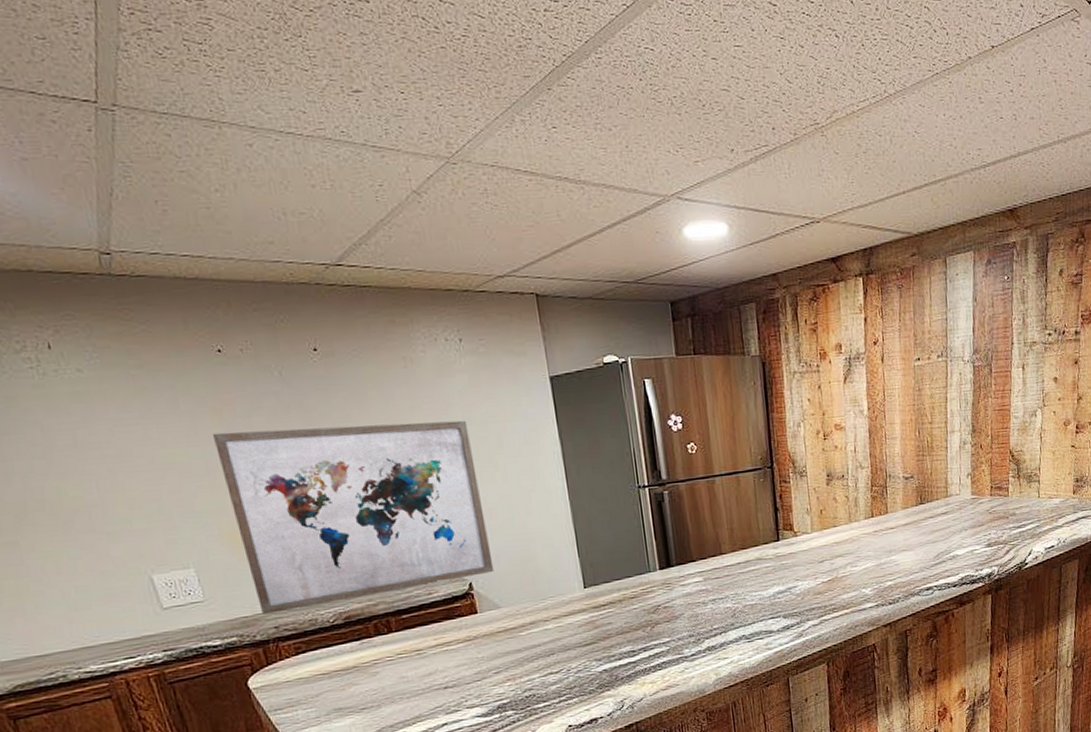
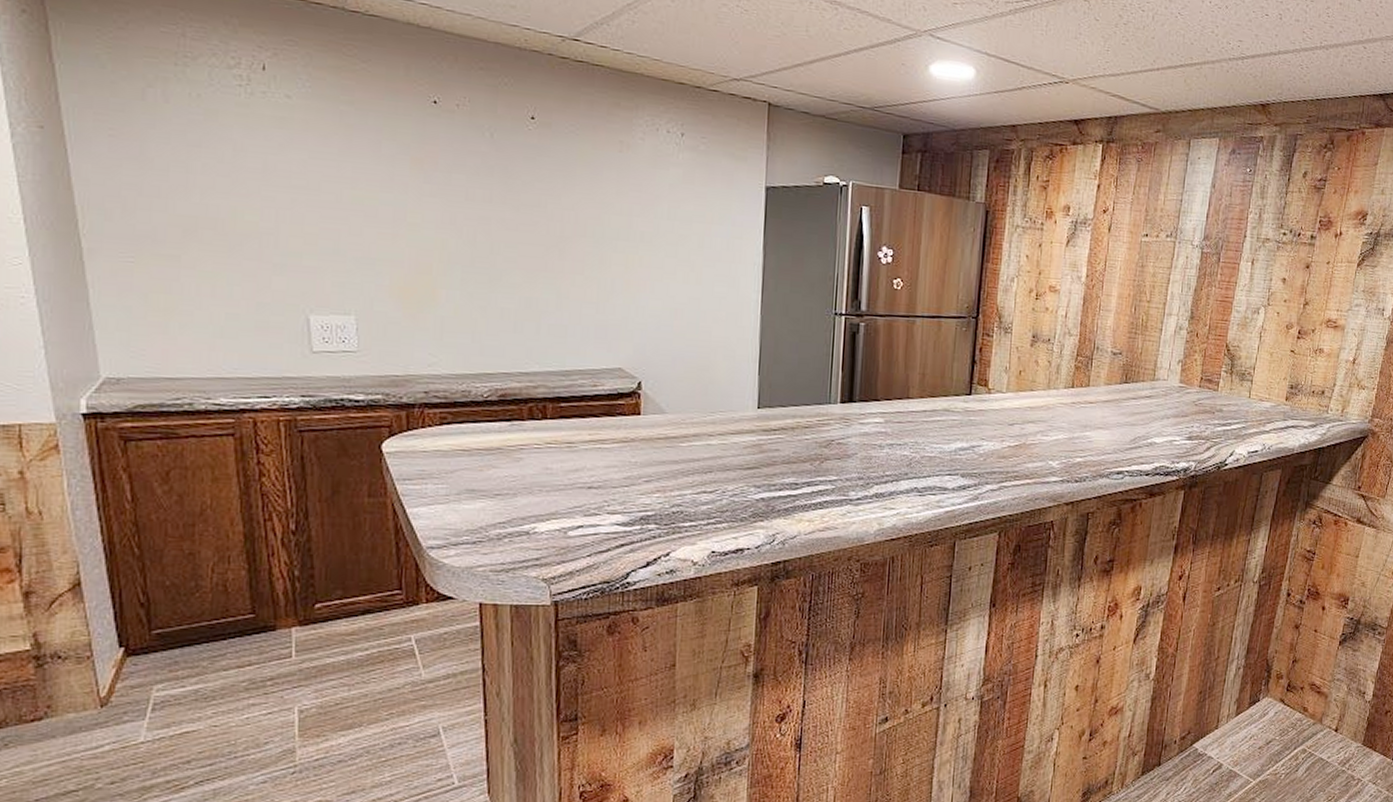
wall art: present [213,420,494,614] -> none [408,182,672,378]

